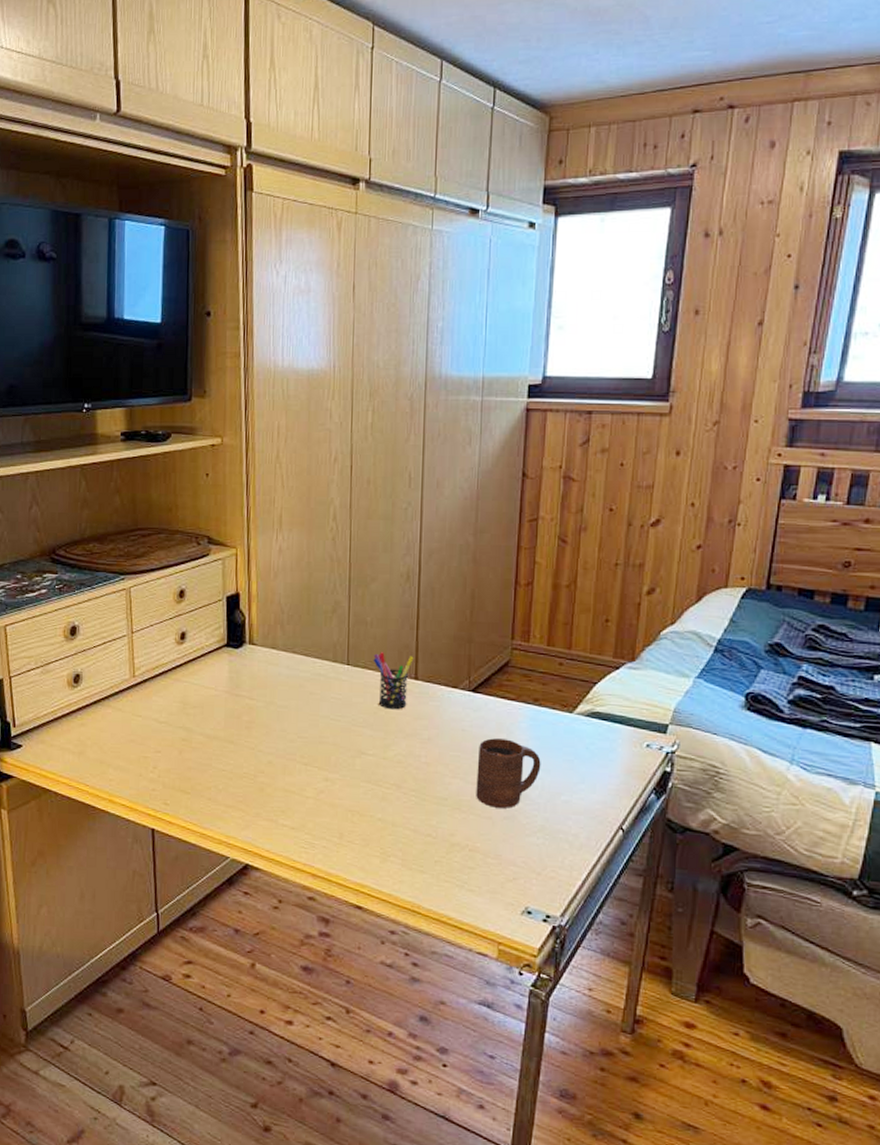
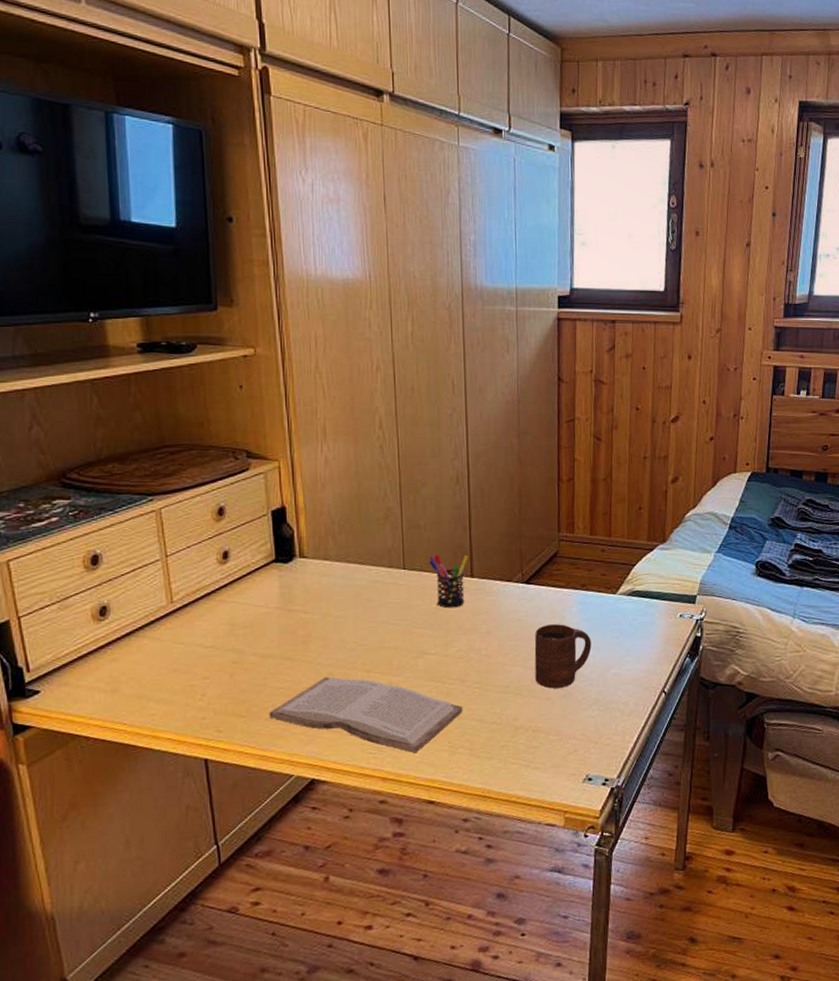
book: none [211,764,398,855] -> present [269,676,463,754]

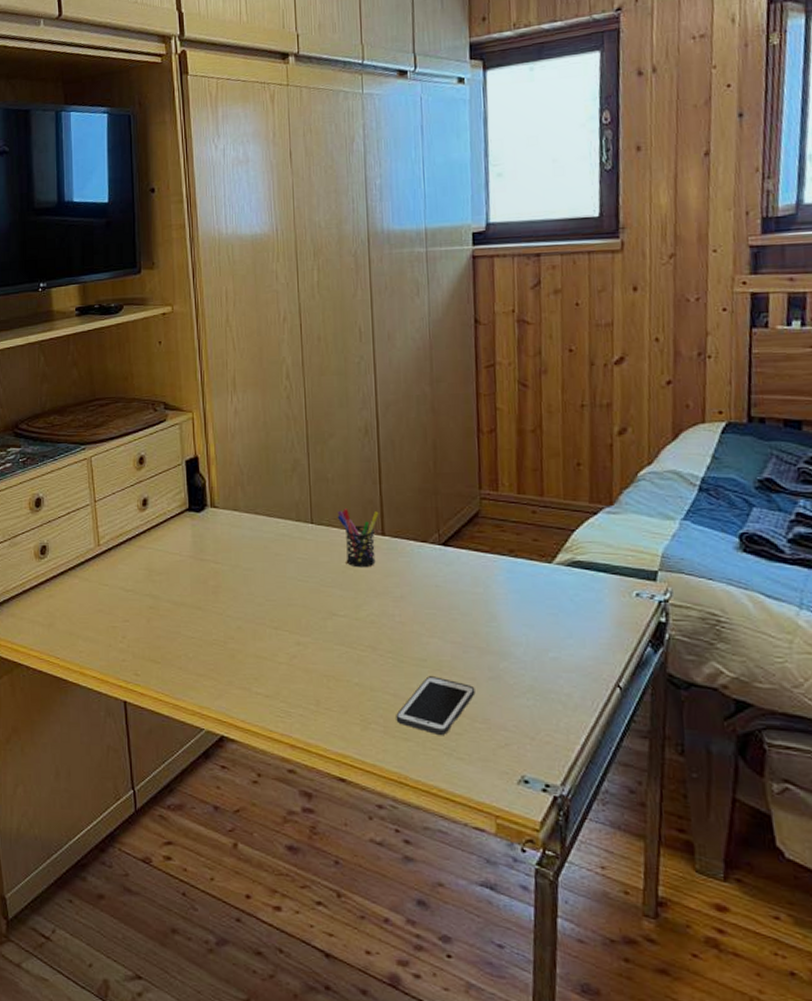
book: present [269,676,463,754] -> none [182,630,375,723]
cell phone: none [481,700,550,751] -> present [396,676,475,736]
cup: present [534,624,592,689] -> none [455,593,524,668]

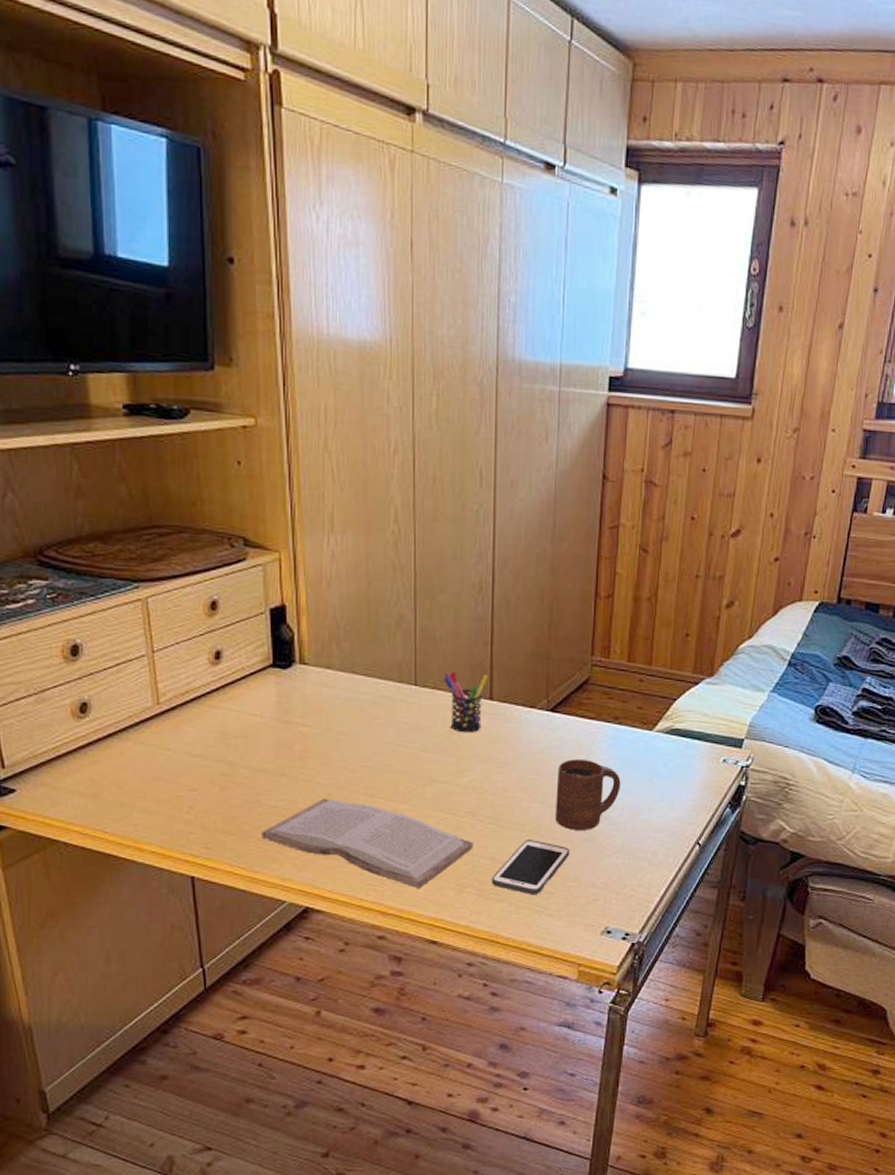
book: none [182,630,375,723] -> present [261,798,473,889]
cup: none [455,593,524,668] -> present [555,759,621,830]

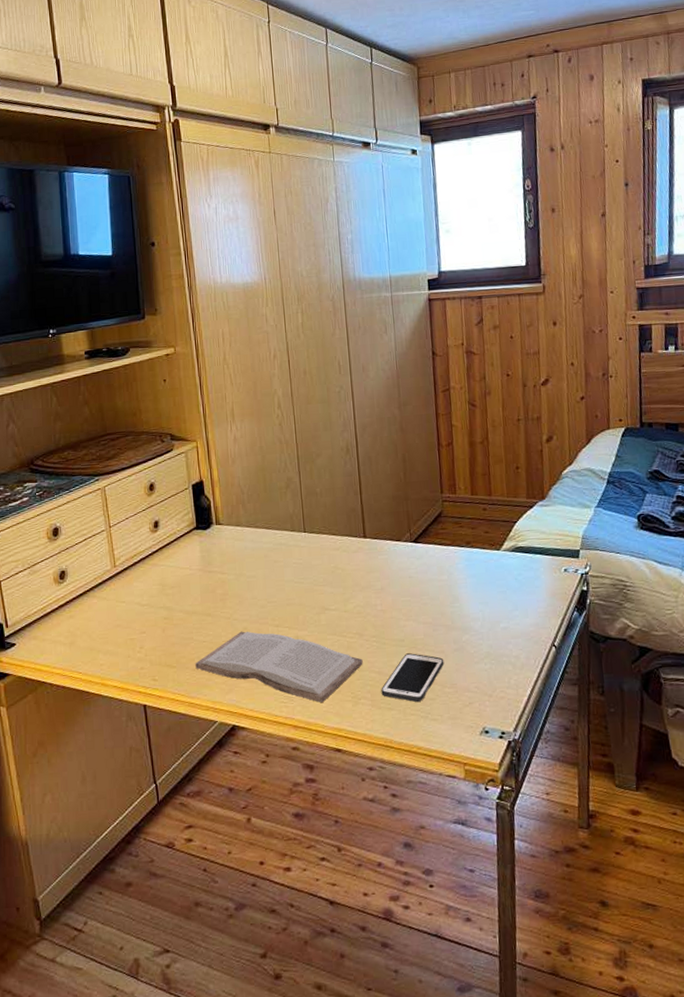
pen holder: present [443,671,488,733] -> none [326,517,361,567]
cup: present [555,759,621,830] -> none [425,580,480,642]

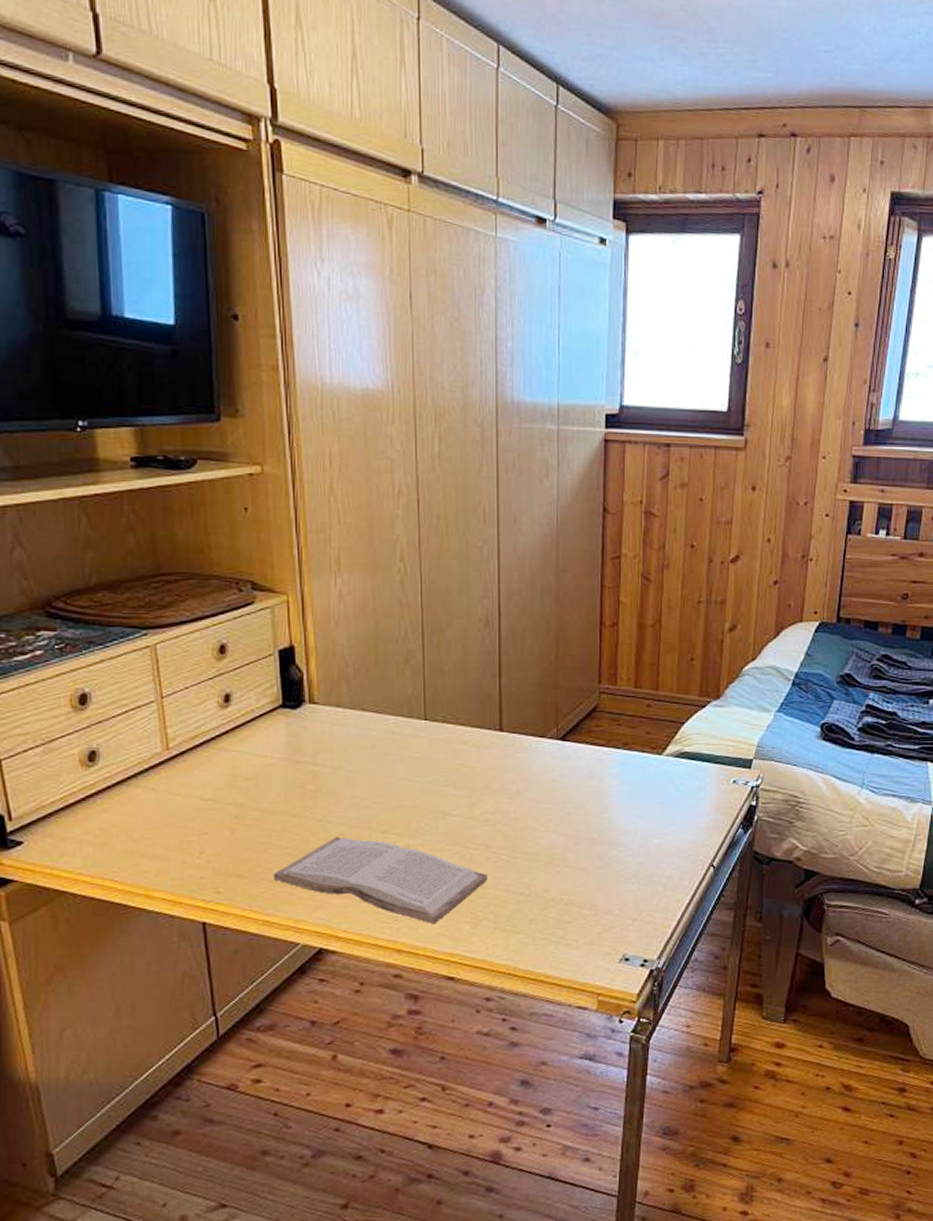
cell phone: present [381,653,444,703] -> none [507,869,585,926]

